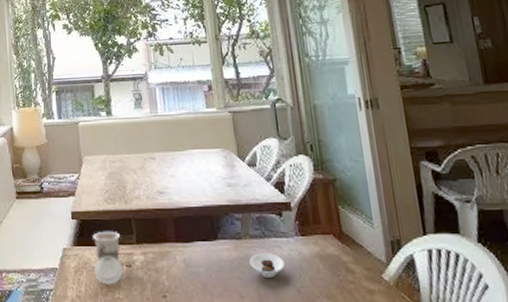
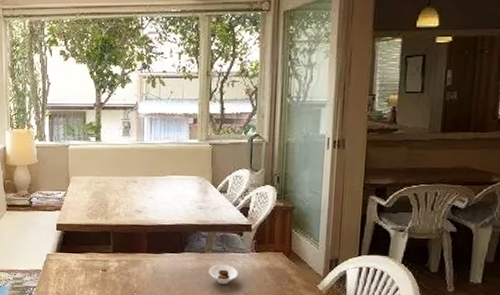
cup: present [93,231,124,285] -> none [73,241,99,285]

